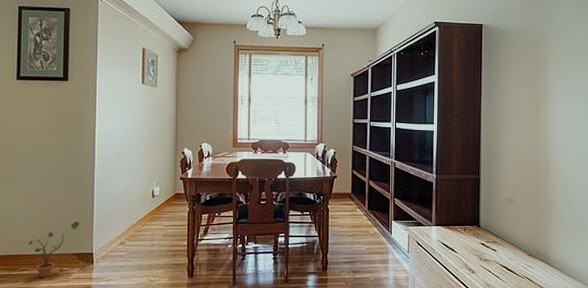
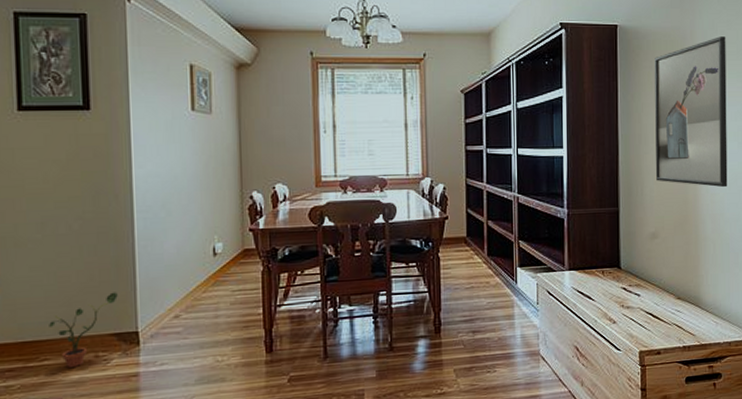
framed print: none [513,35,577,163] -> present [654,36,728,188]

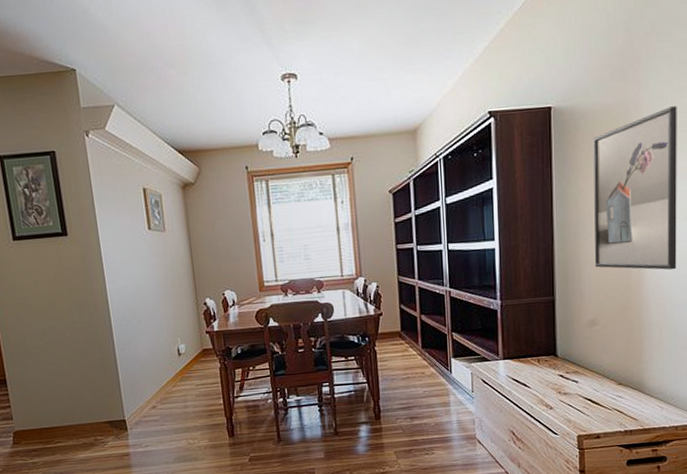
potted plant: present [49,292,118,367] -> none [58,388,107,448]

